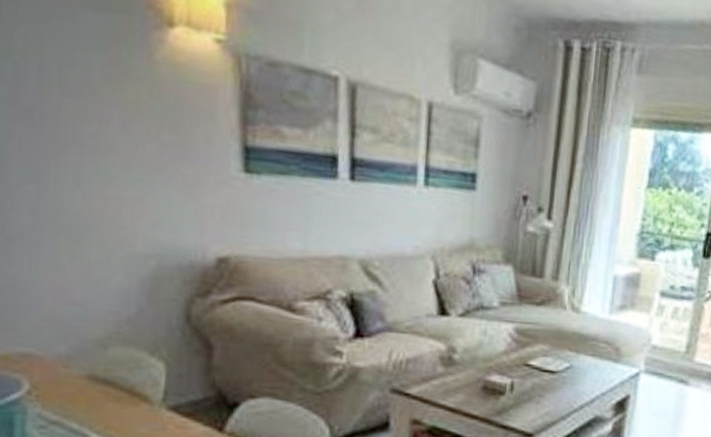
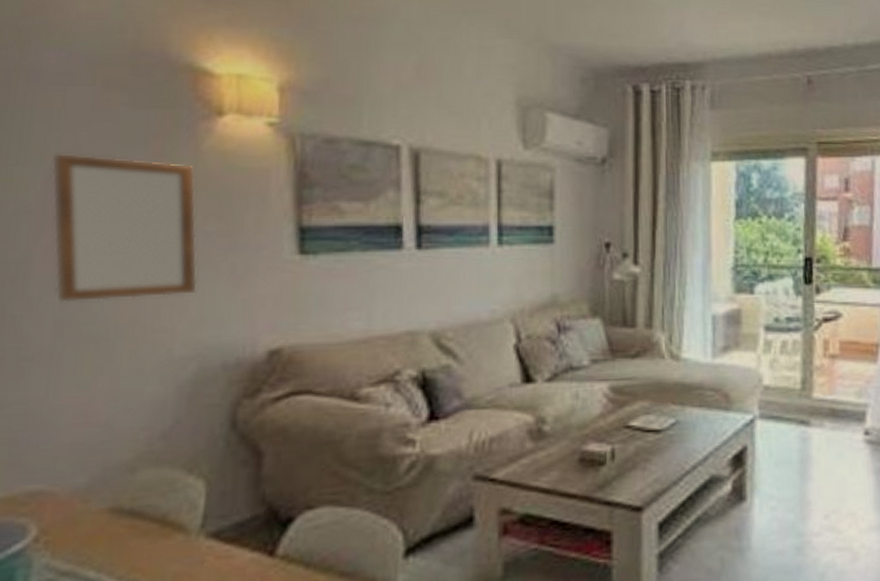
home mirror: none [19,47,155,199] -> present [51,152,198,303]

